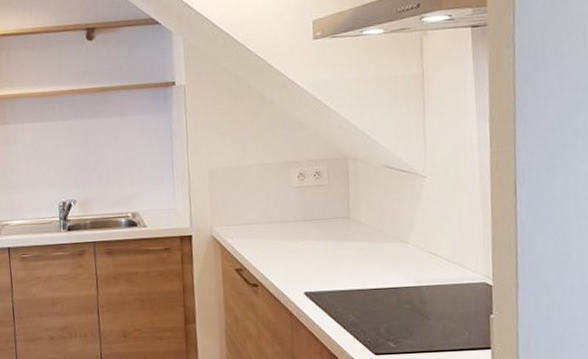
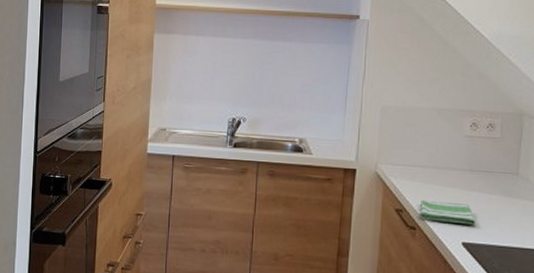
dish towel: none [258,254,316,276] -> present [419,199,476,224]

